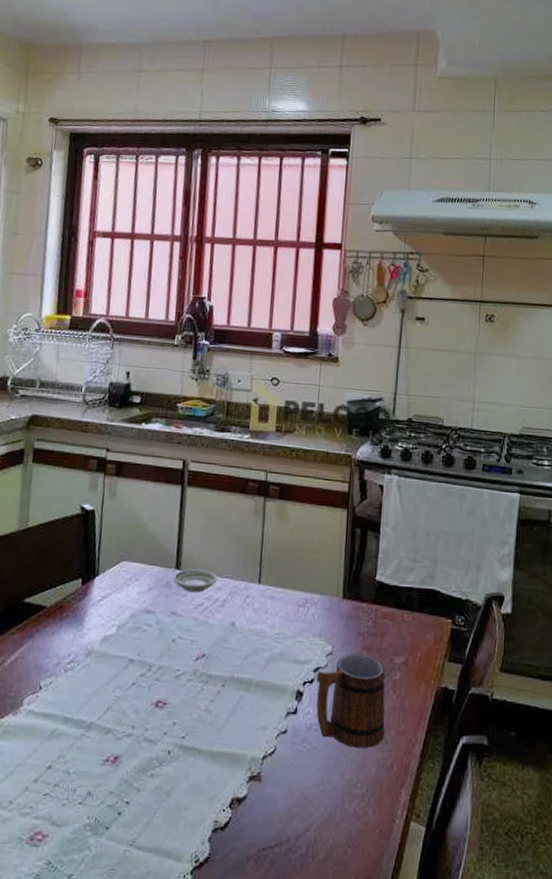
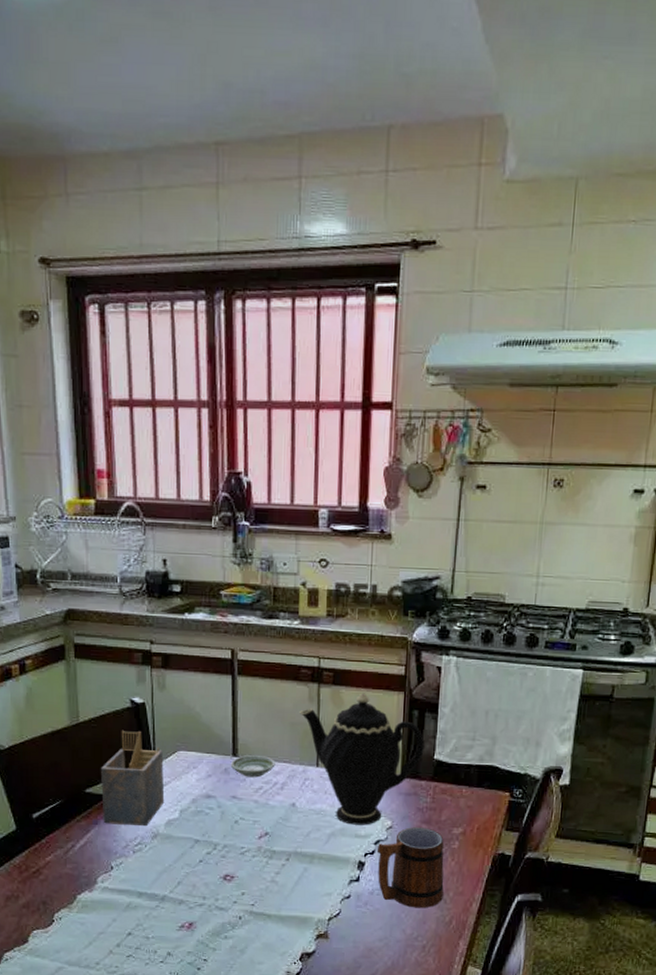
napkin holder: none [38,537,107,643] -> present [101,730,165,827]
teapot: none [245,508,367,650] -> present [300,693,425,825]

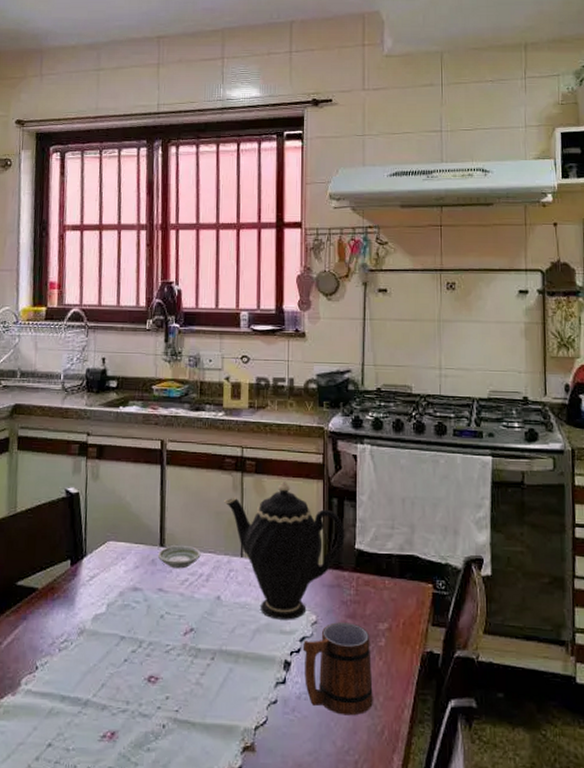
napkin holder: present [101,730,165,827] -> none [31,520,94,622]

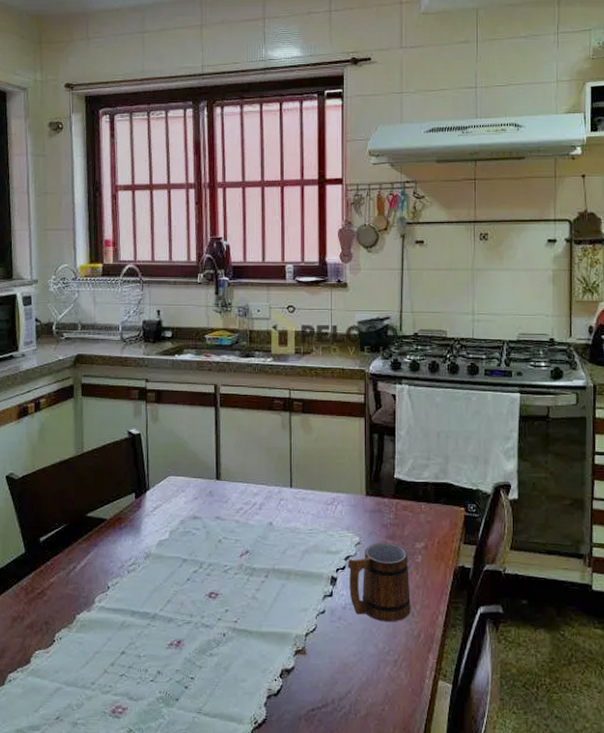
saucer: present [157,545,201,569] -> none [214,479,254,499]
teapot: present [224,481,345,620] -> none [274,419,385,542]

